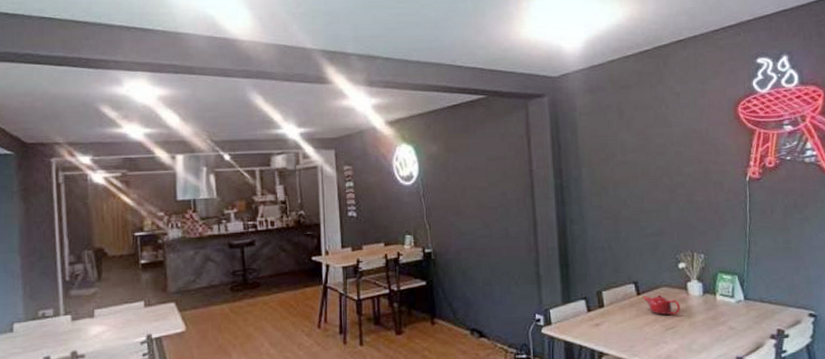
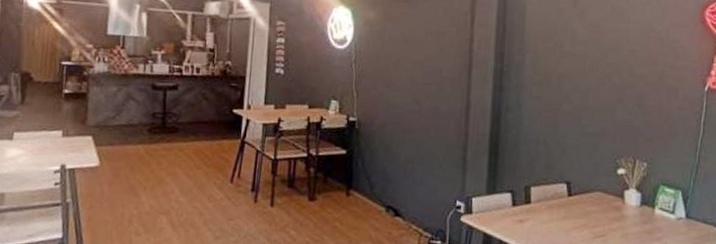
teapot: present [642,294,681,315] -> none [573,198,614,223]

